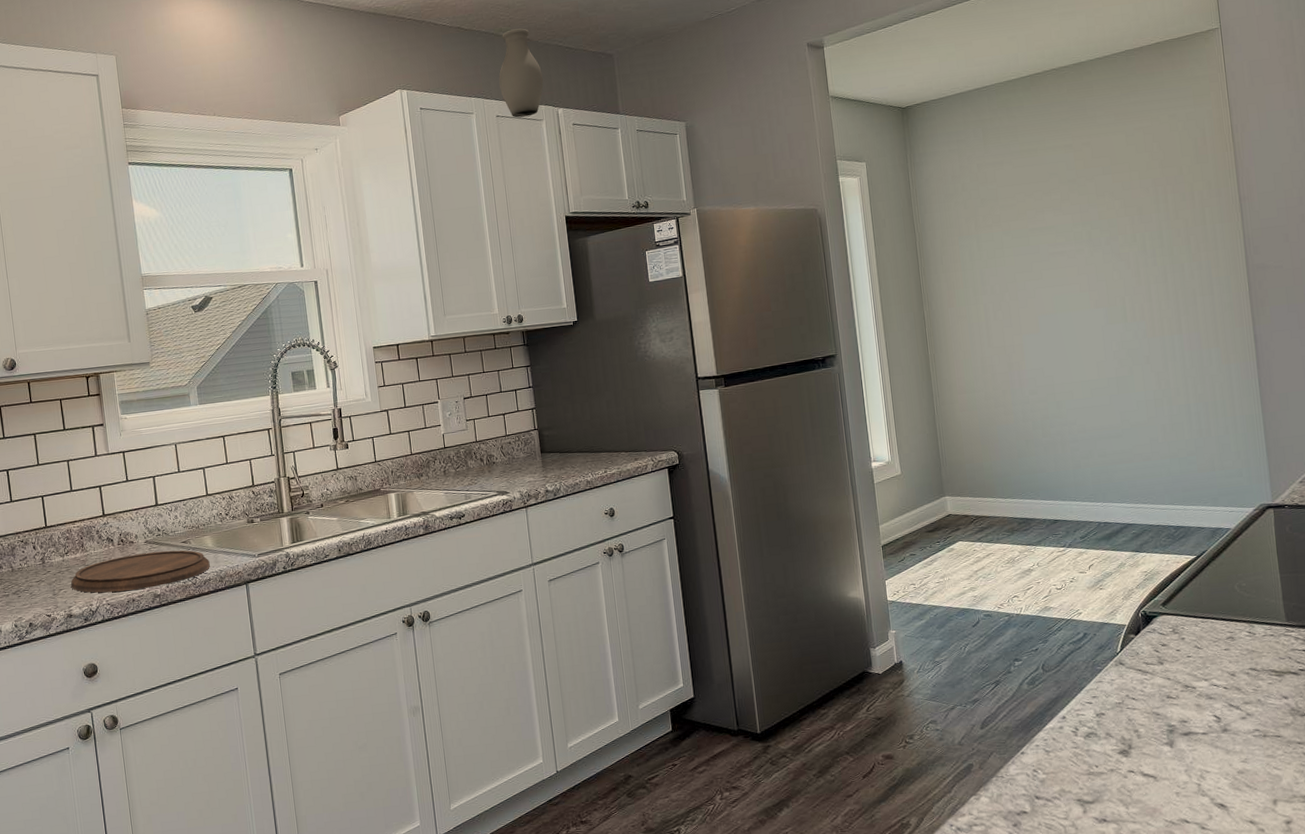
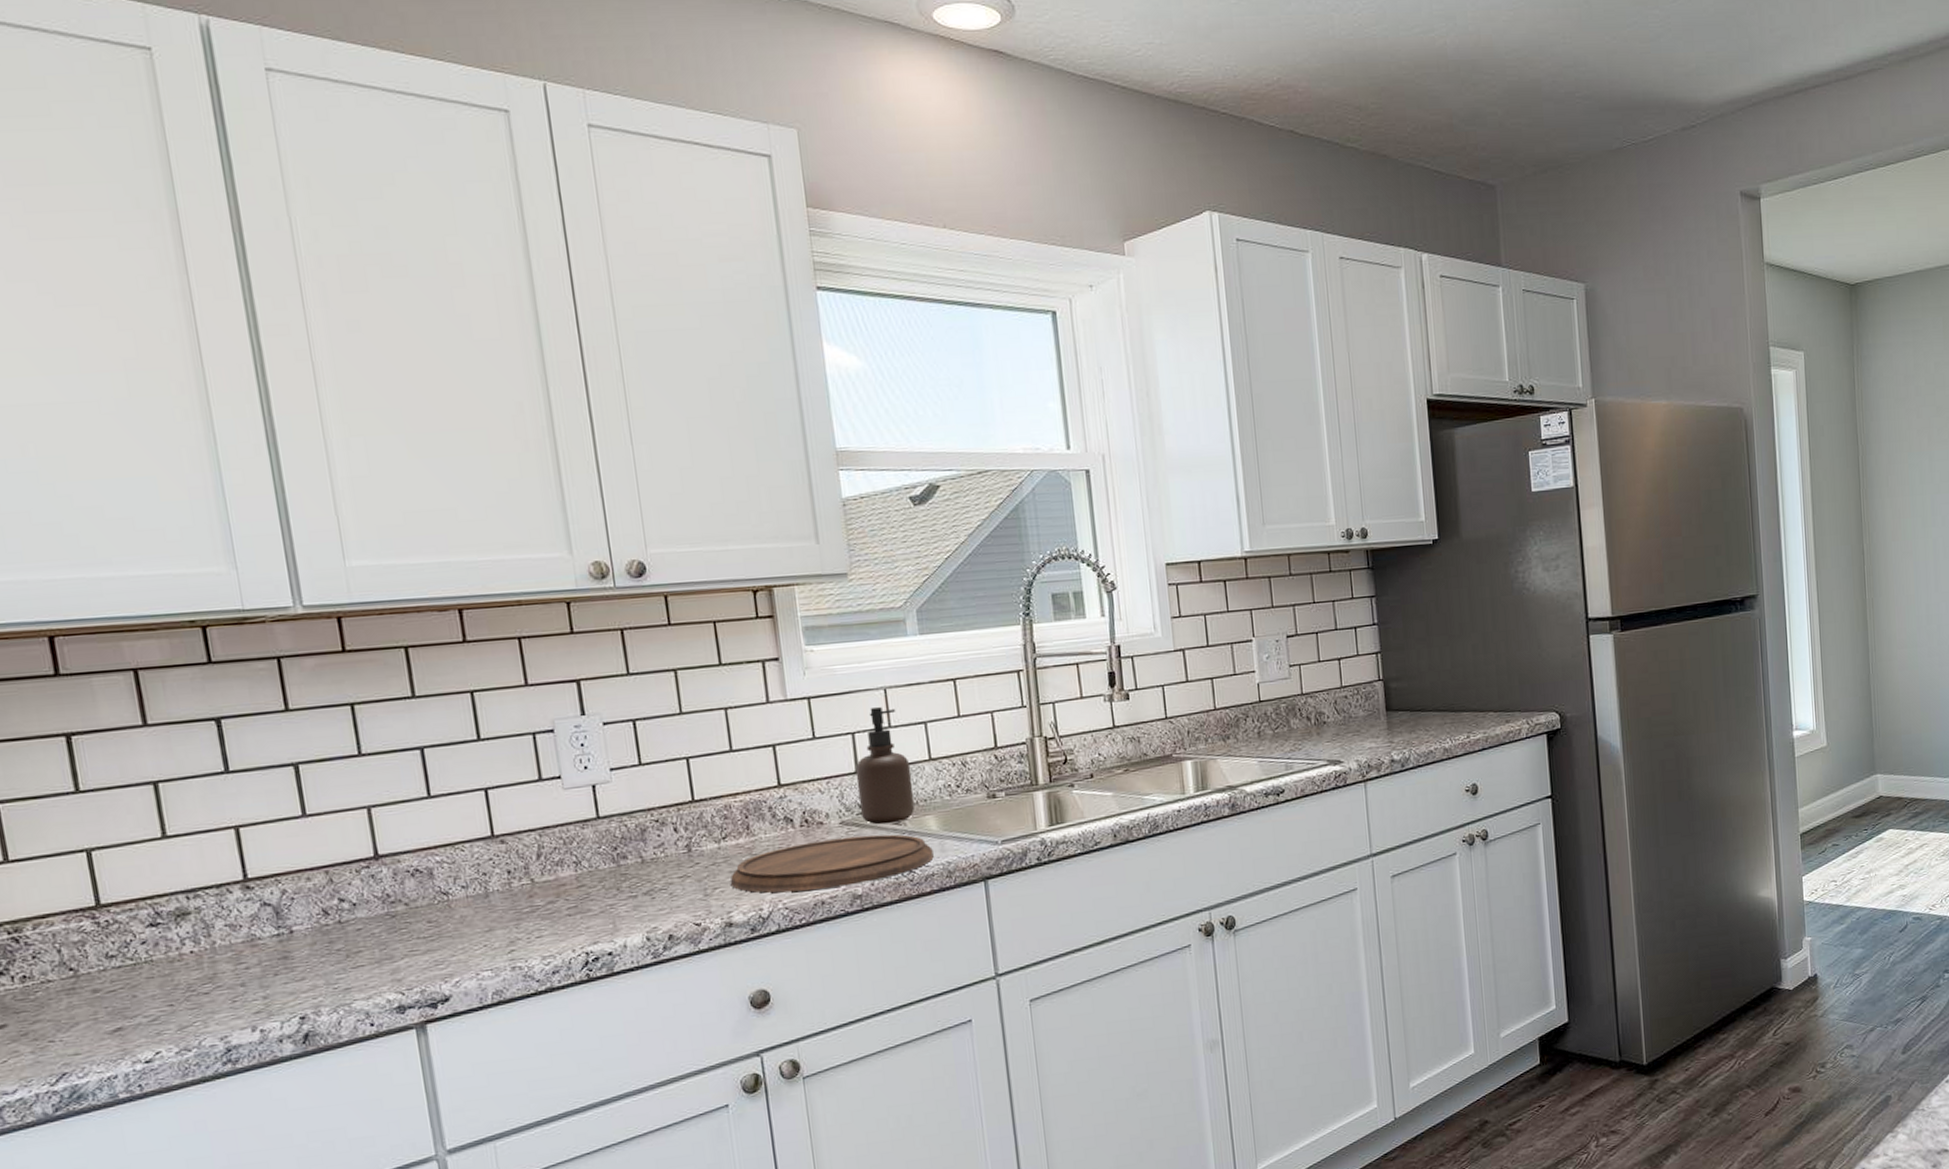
soap dispenser: none [155,457,197,543] -> present [855,706,915,825]
vase: present [498,28,544,118] -> none [1344,139,1403,262]

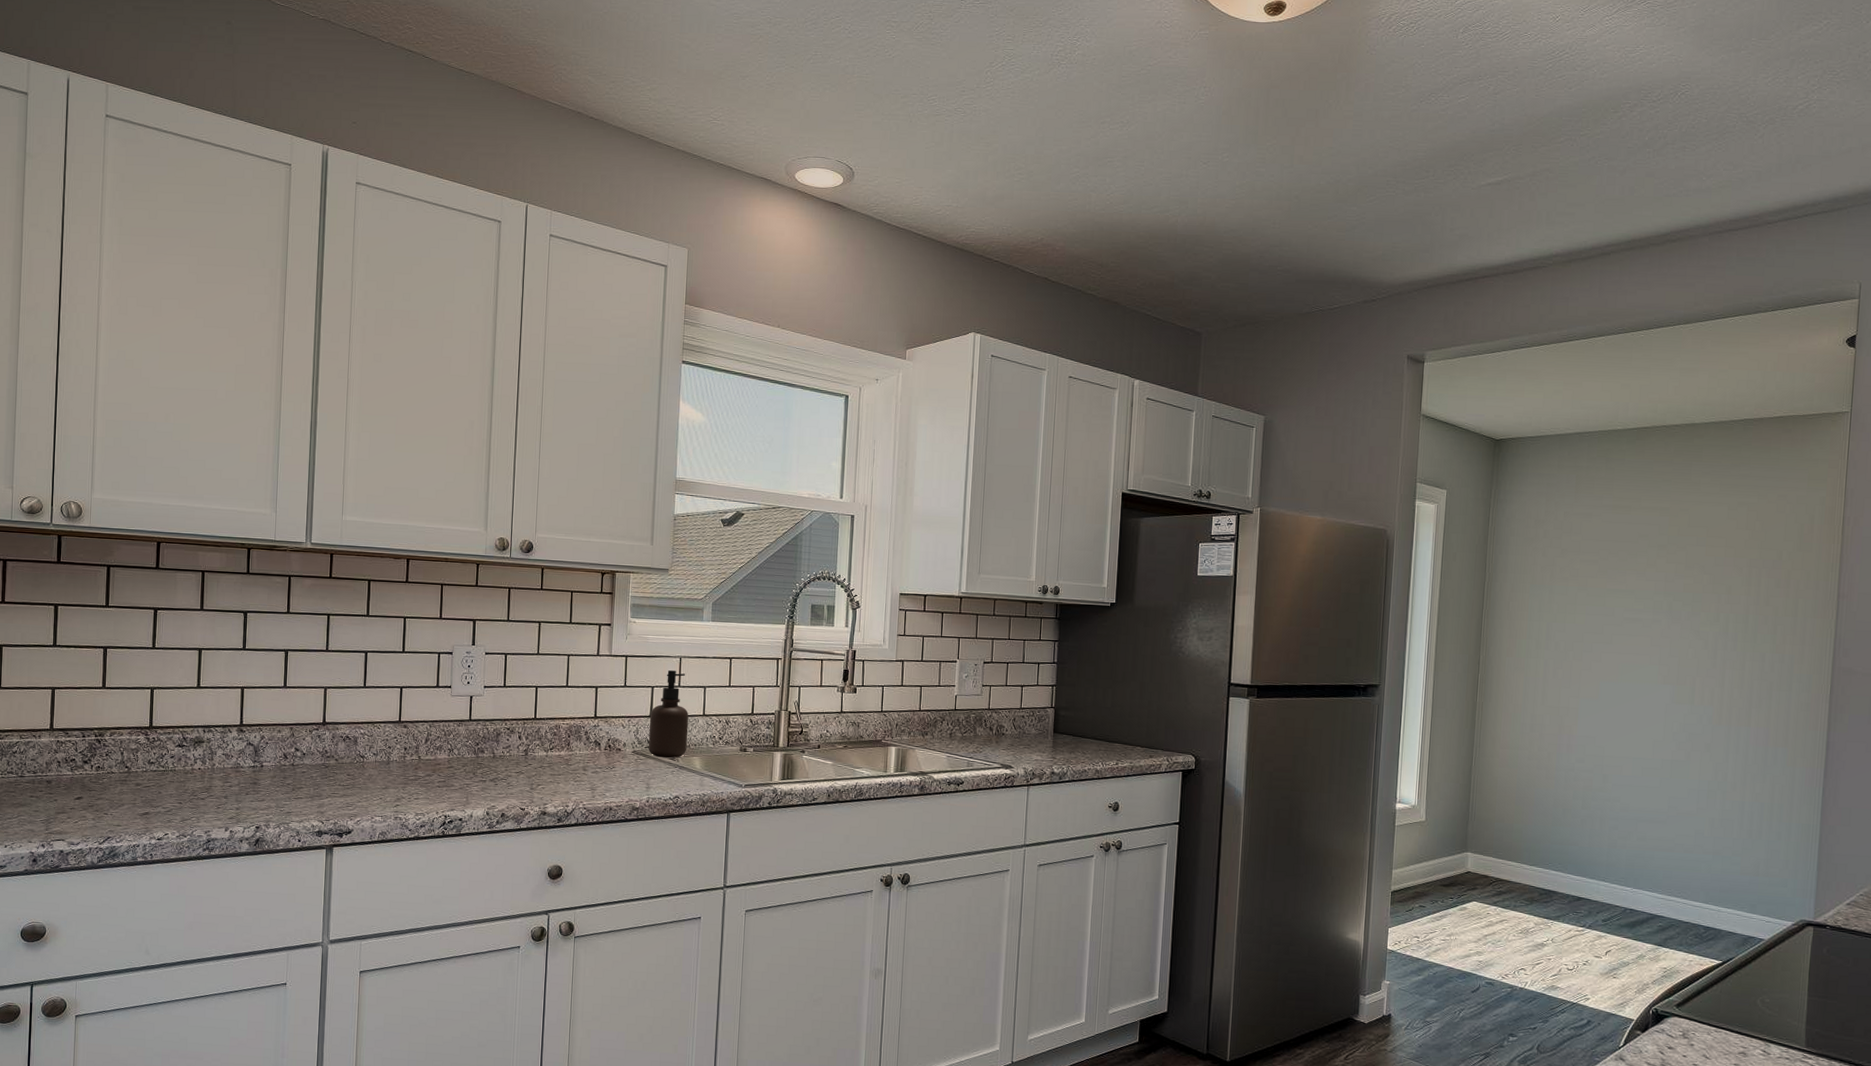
cutting board: present [731,834,934,893] -> none [550,762,694,800]

